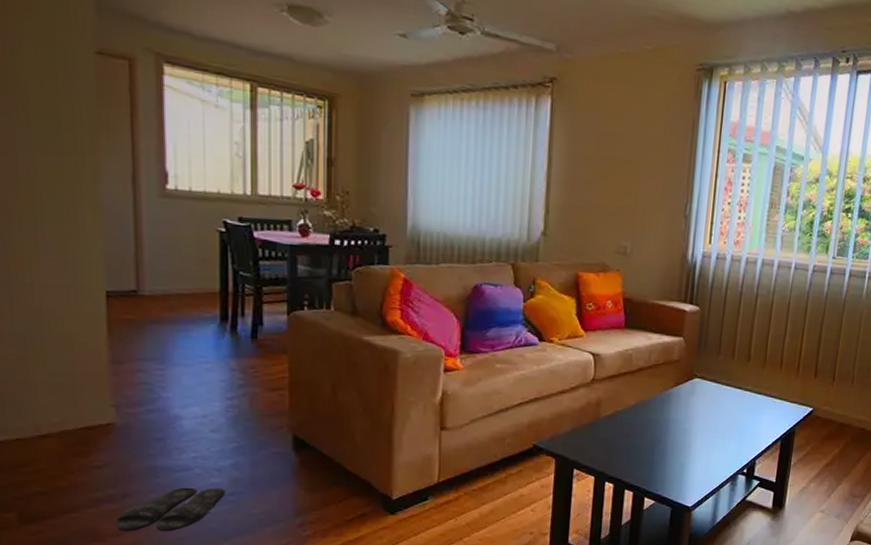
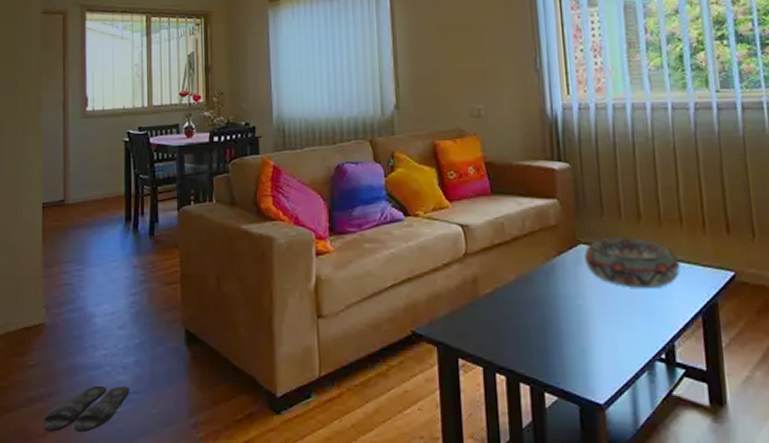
decorative bowl: none [697,374,773,417] -> present [584,238,681,288]

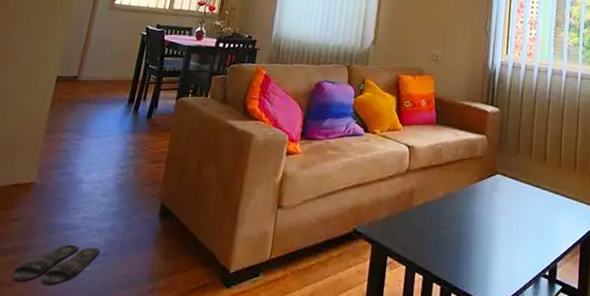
decorative bowl: present [584,238,681,288] -> none [499,172,570,217]

